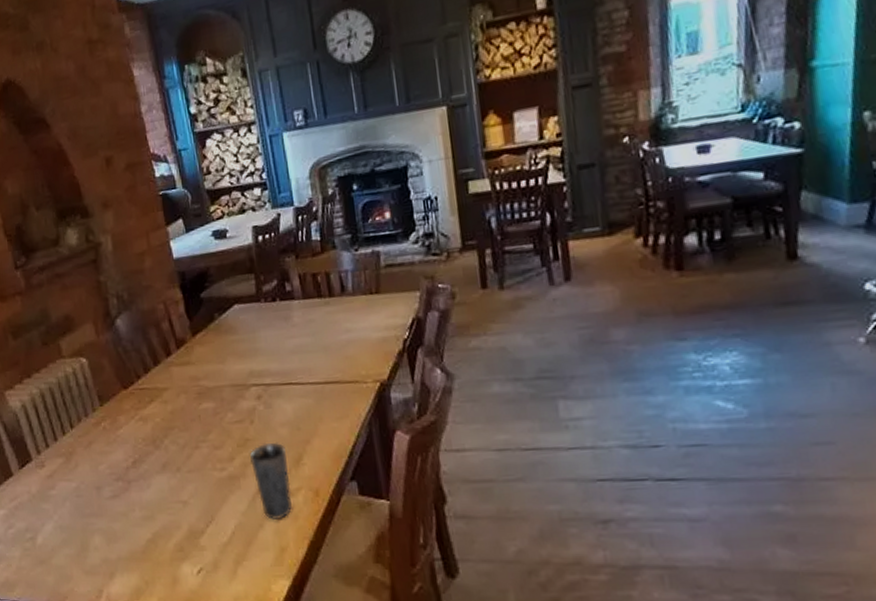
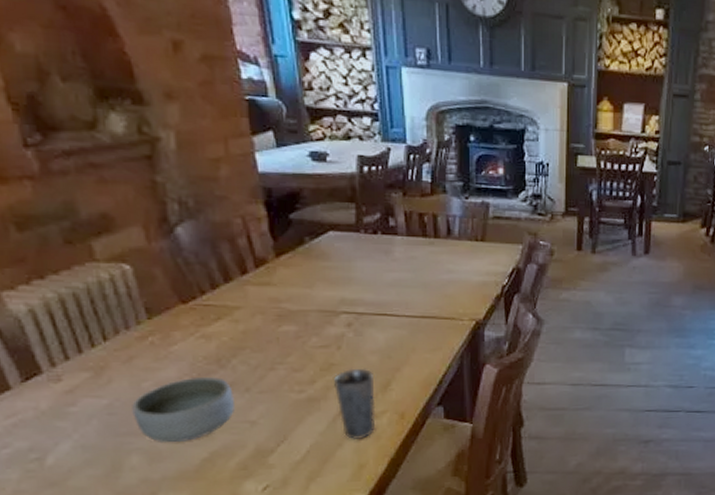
bowl: none [93,458,169,524] -> present [132,377,234,443]

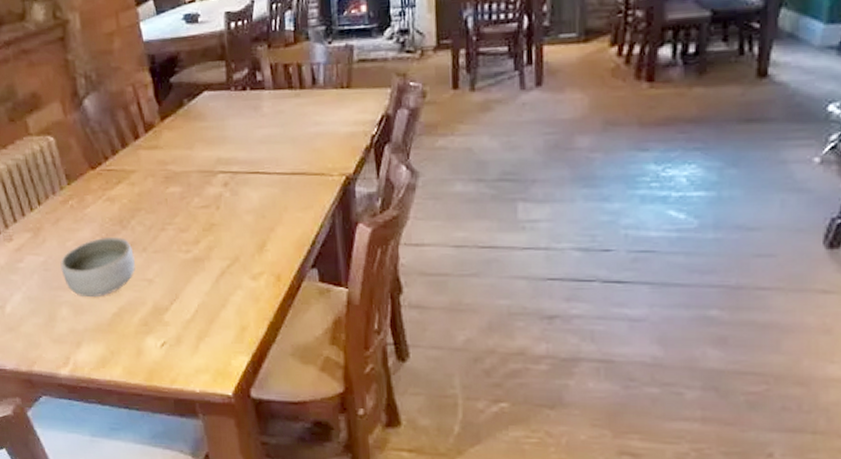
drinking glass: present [334,368,376,441] -> none [215,228,254,302]

